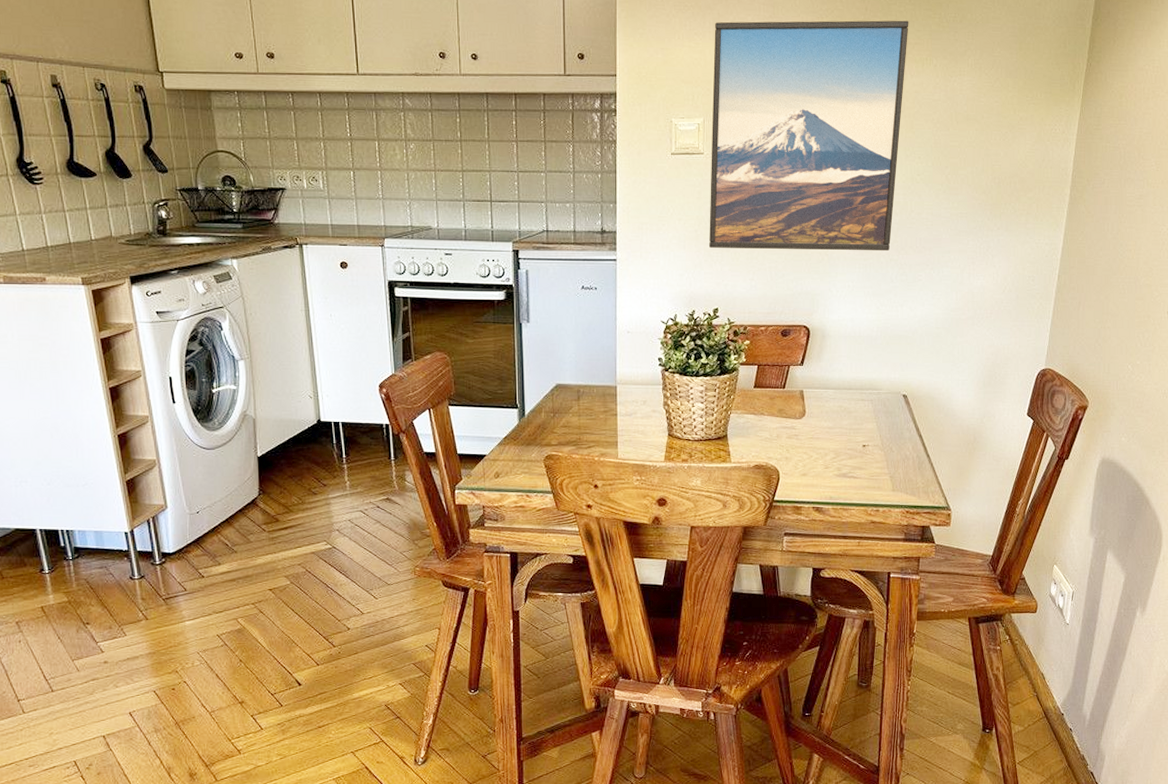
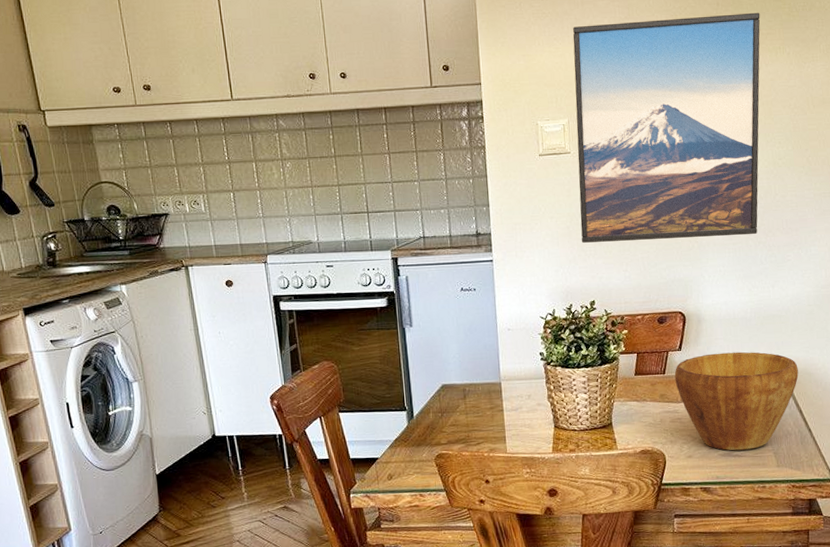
bowl: none [794,371,921,472] -> present [674,351,799,451]

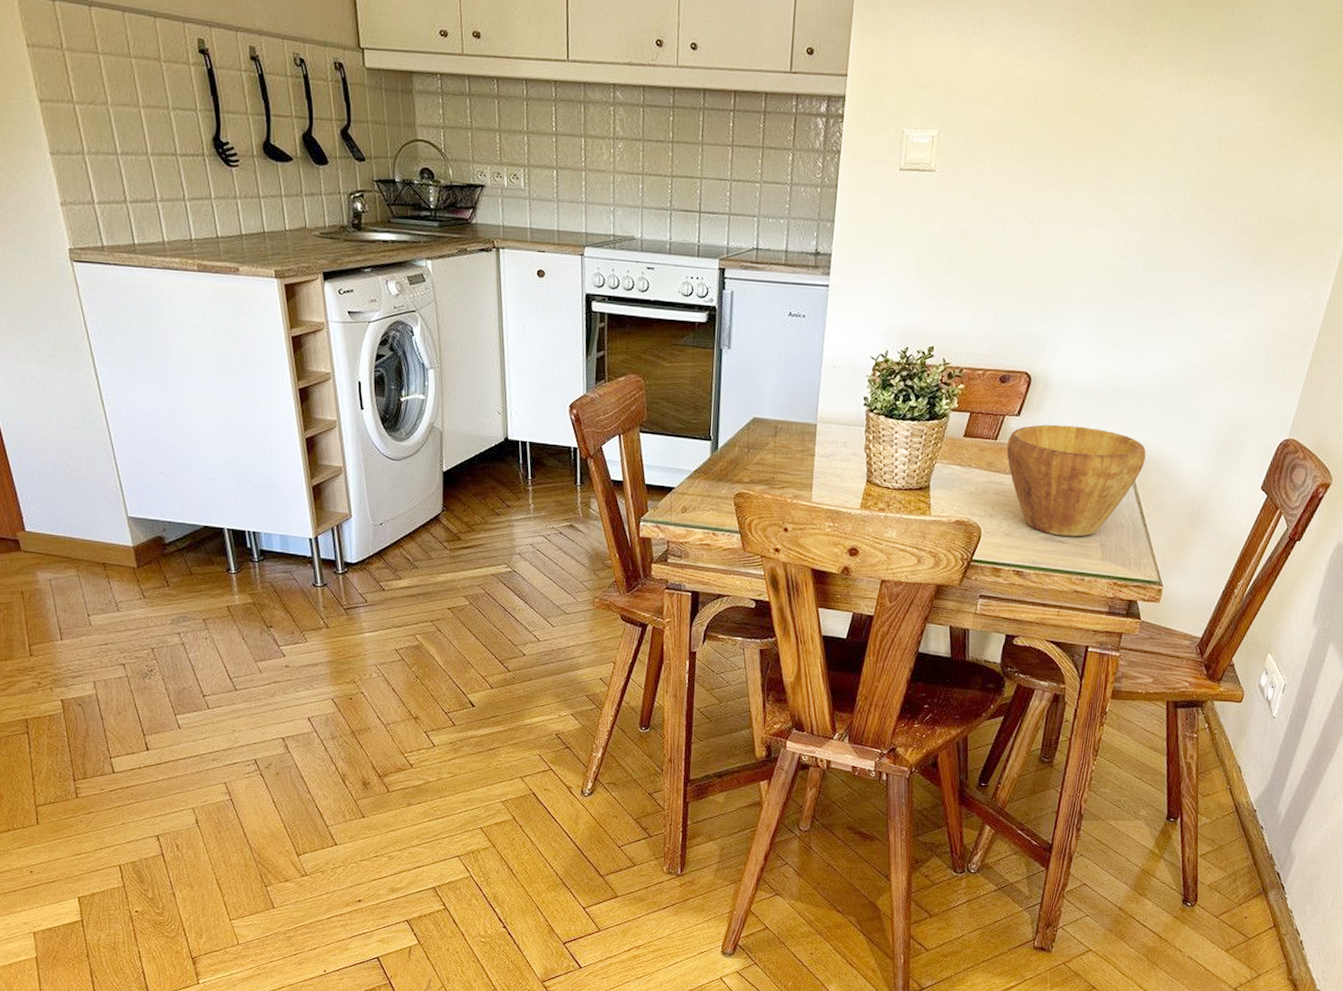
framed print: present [572,12,760,243] -> none [931,17,1186,295]

